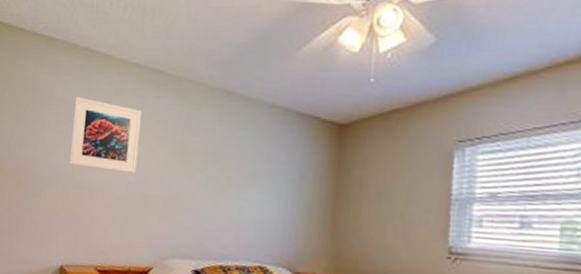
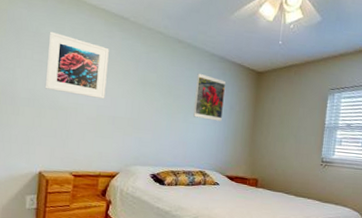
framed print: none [249,132,292,196] -> present [193,73,225,121]

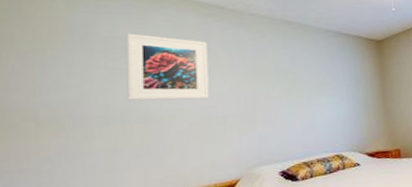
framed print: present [193,73,225,121] -> none [314,51,350,99]

